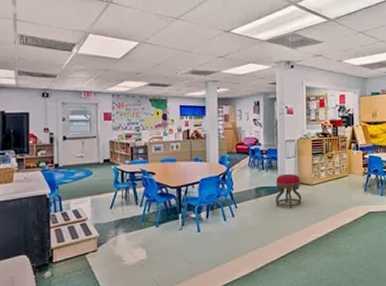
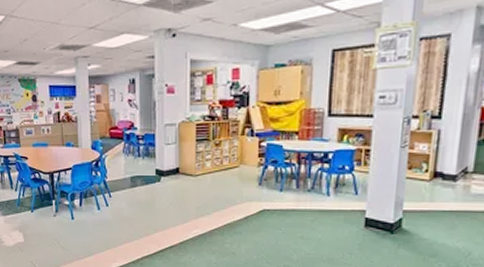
stool: present [275,173,302,209] -> none [153,162,183,202]

